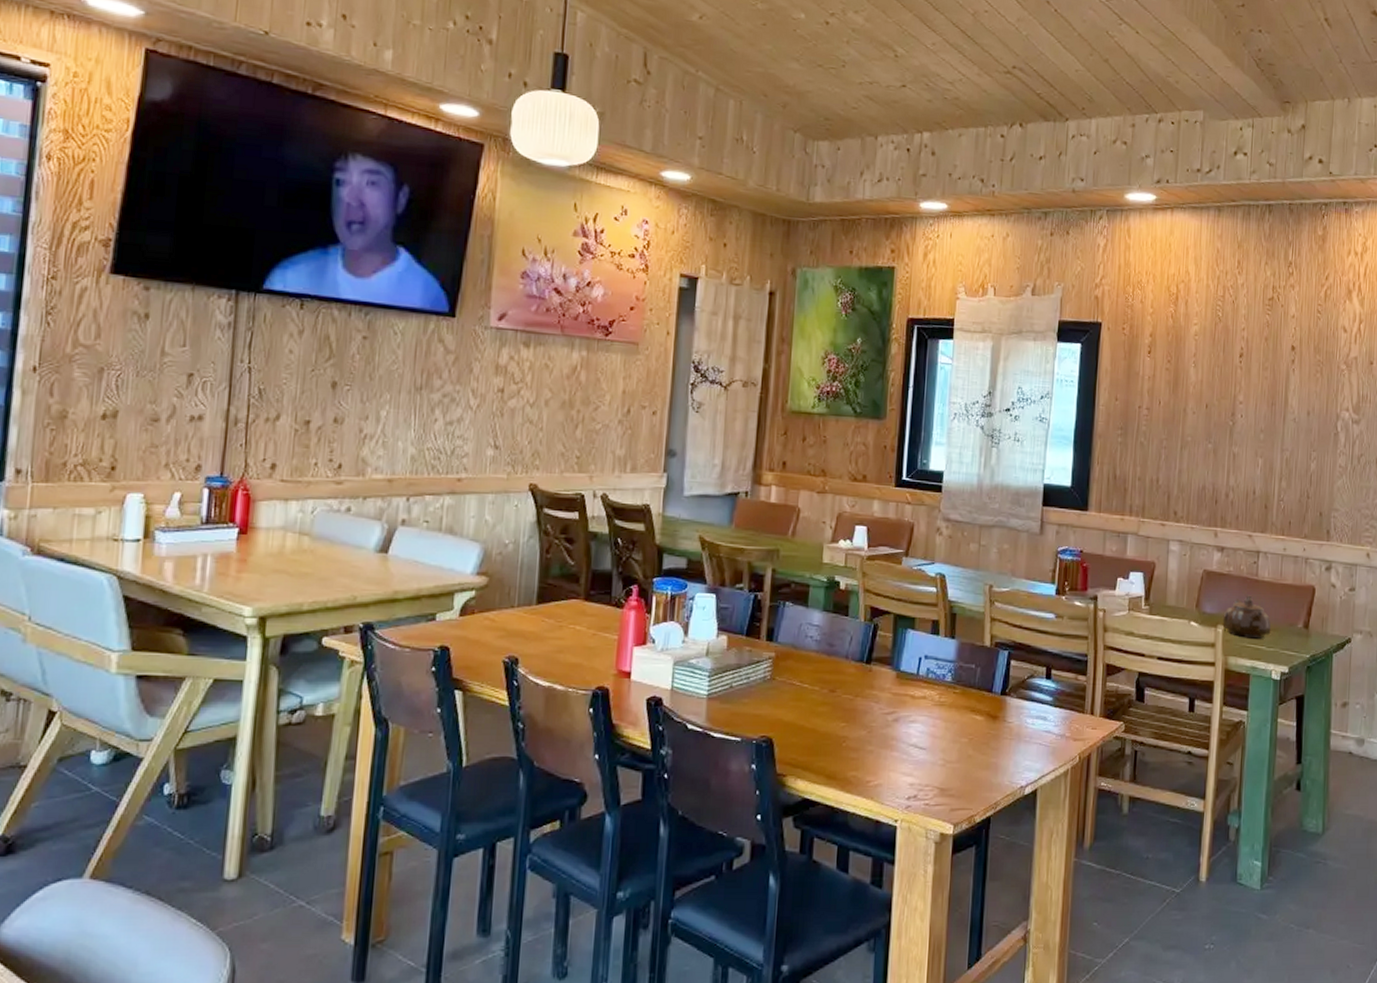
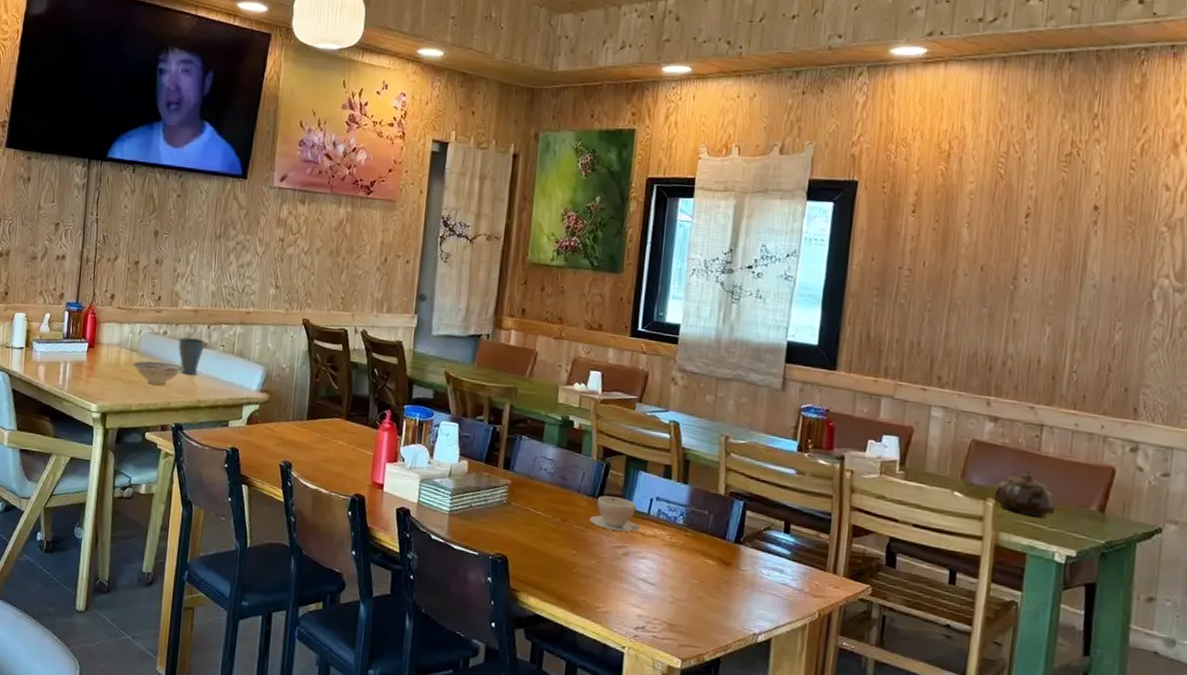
soup bowl: none [302,546,375,577] -> present [132,361,184,386]
cup: none [366,514,403,560] -> present [178,337,205,375]
teacup: none [858,659,909,696] -> present [590,495,640,533]

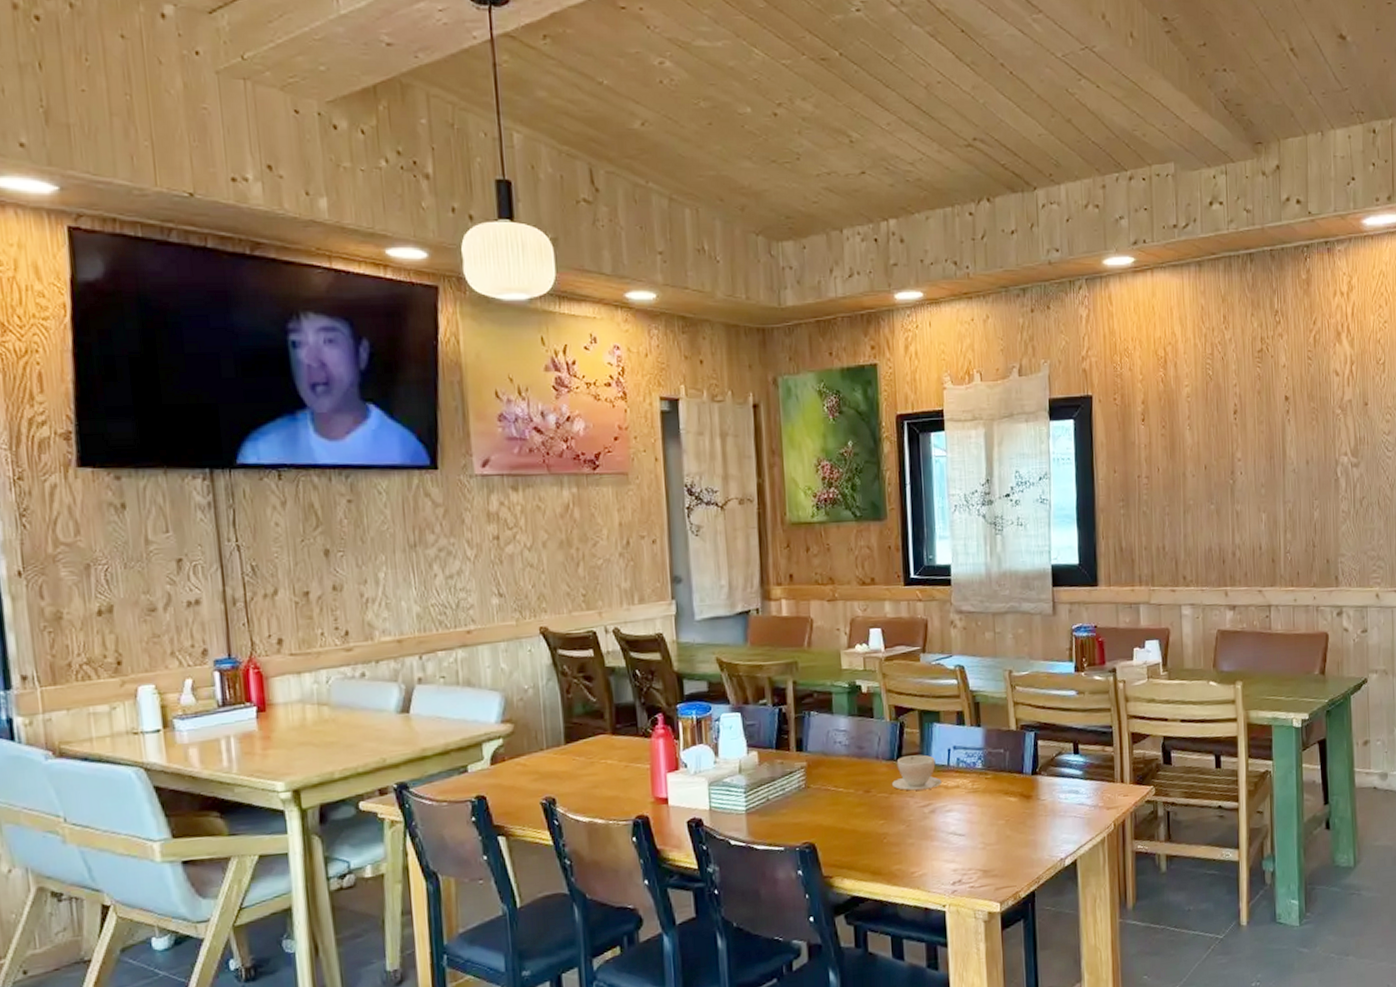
soup bowl: present [132,361,184,386] -> none [324,710,397,743]
cup: present [178,337,205,375] -> none [382,674,420,721]
teapot: present [993,470,1056,518] -> none [1240,649,1289,691]

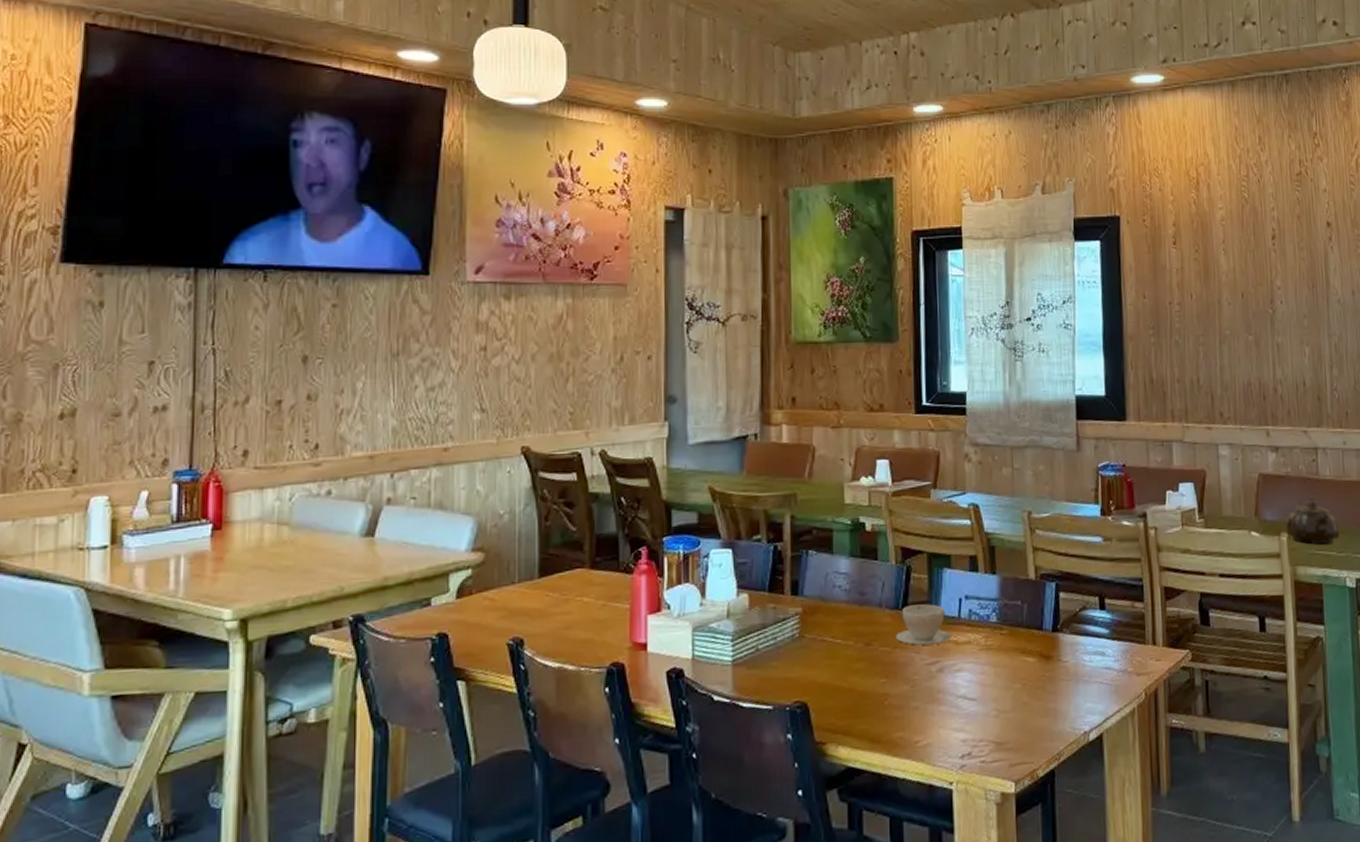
teapot: none [1240,649,1289,691] -> present [1285,497,1340,544]

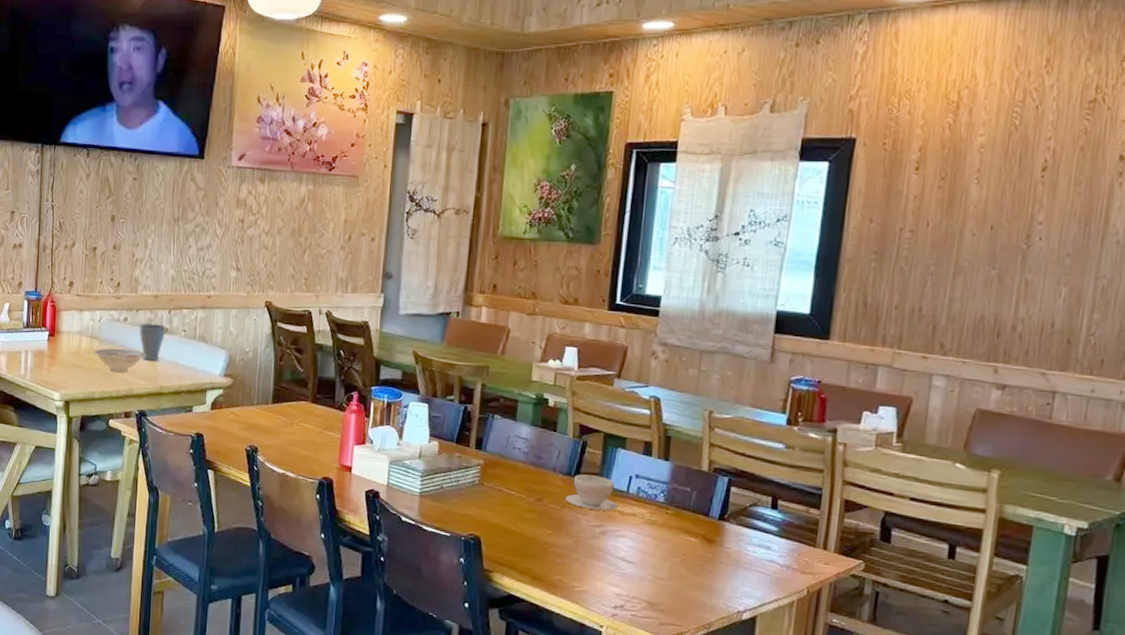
soup bowl: none [282,532,360,568] -> present [93,348,146,373]
cup: none [349,494,388,545] -> present [139,323,167,361]
teapot: present [1285,497,1340,544] -> none [998,439,1067,489]

